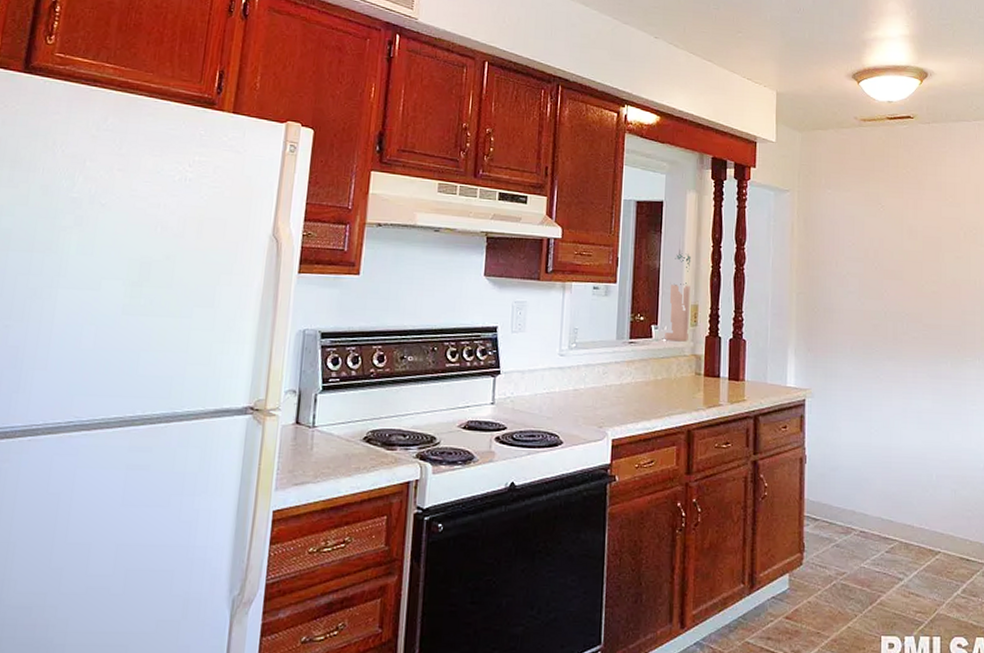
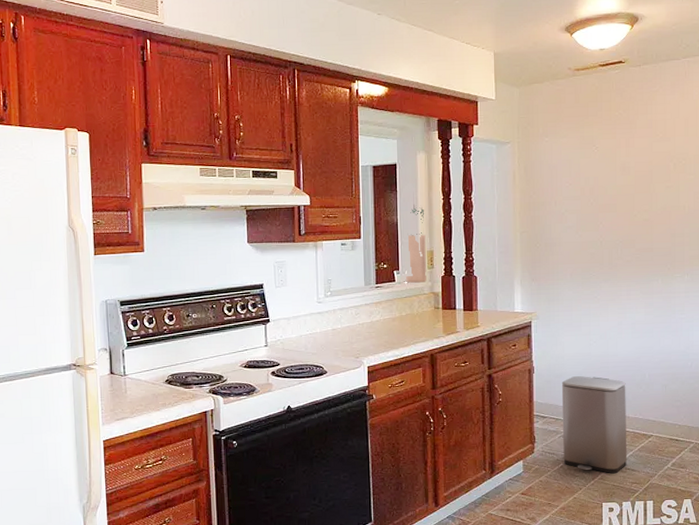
pedal bin: none [837,471,911,599] -> present [561,376,628,474]

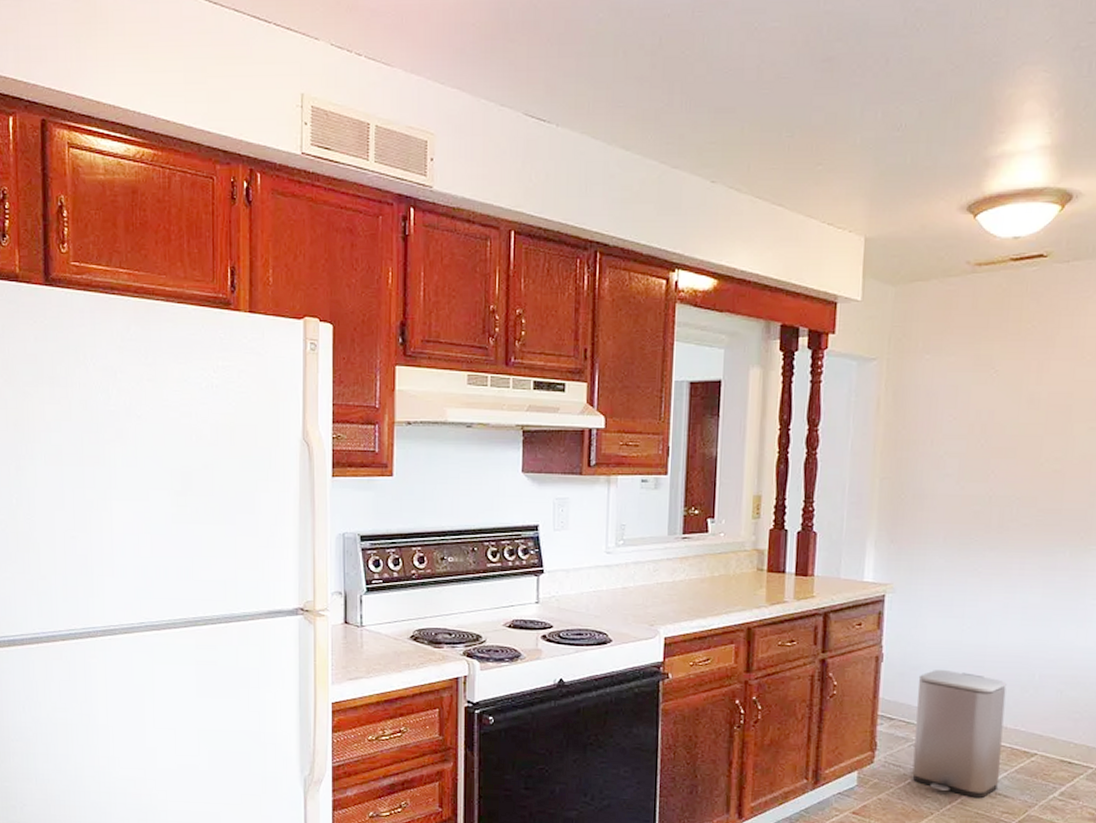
vase: present [405,204,427,283] -> none [721,434,754,536]

